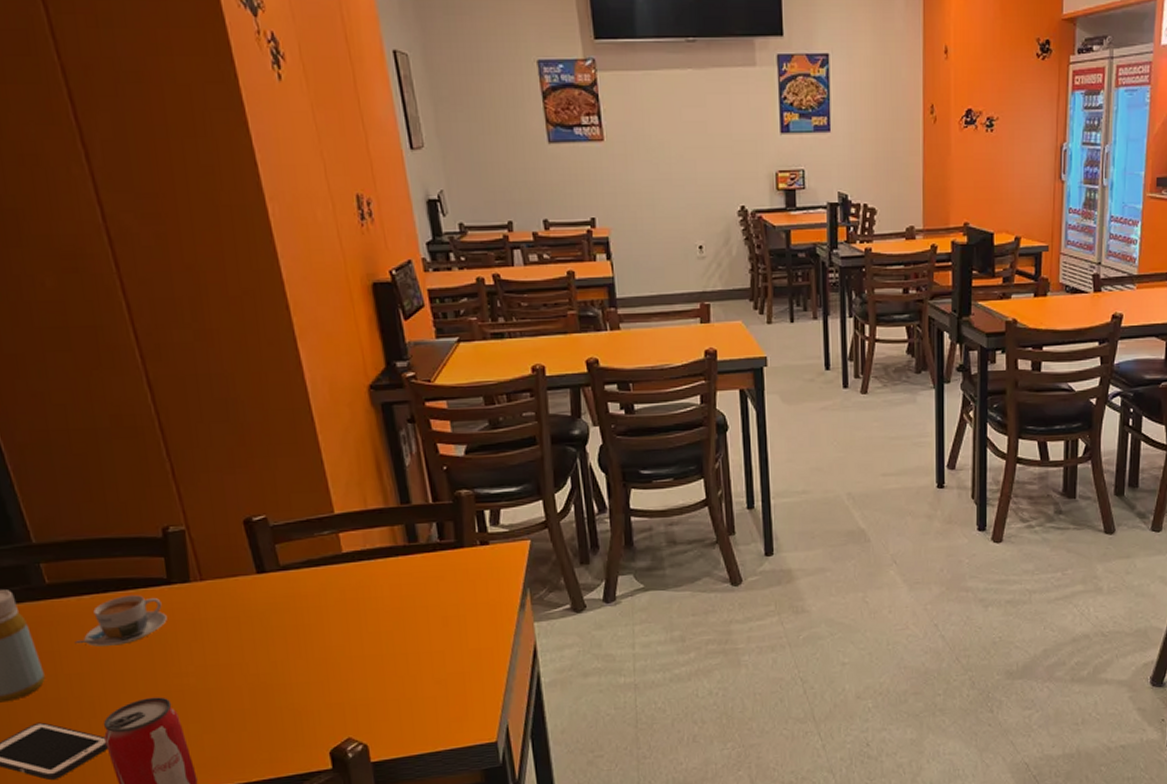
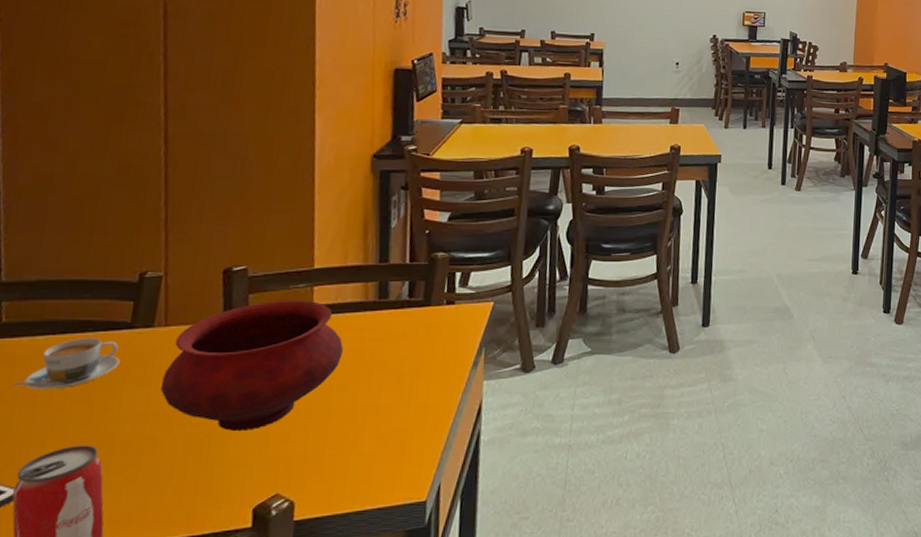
bowl: none [212,547,384,681] -> present [160,300,344,432]

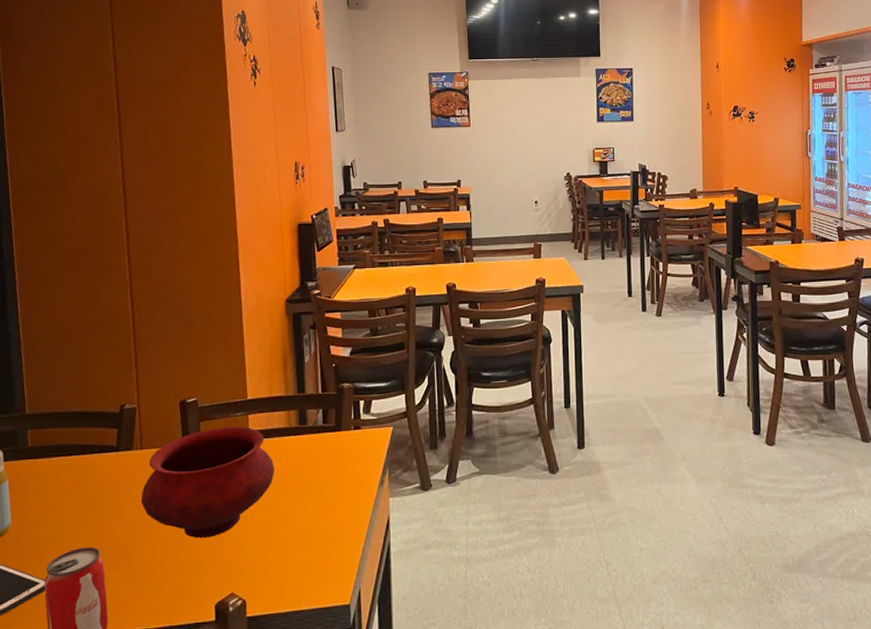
coffee cup: present [13,338,120,389] -> none [39,459,111,501]

